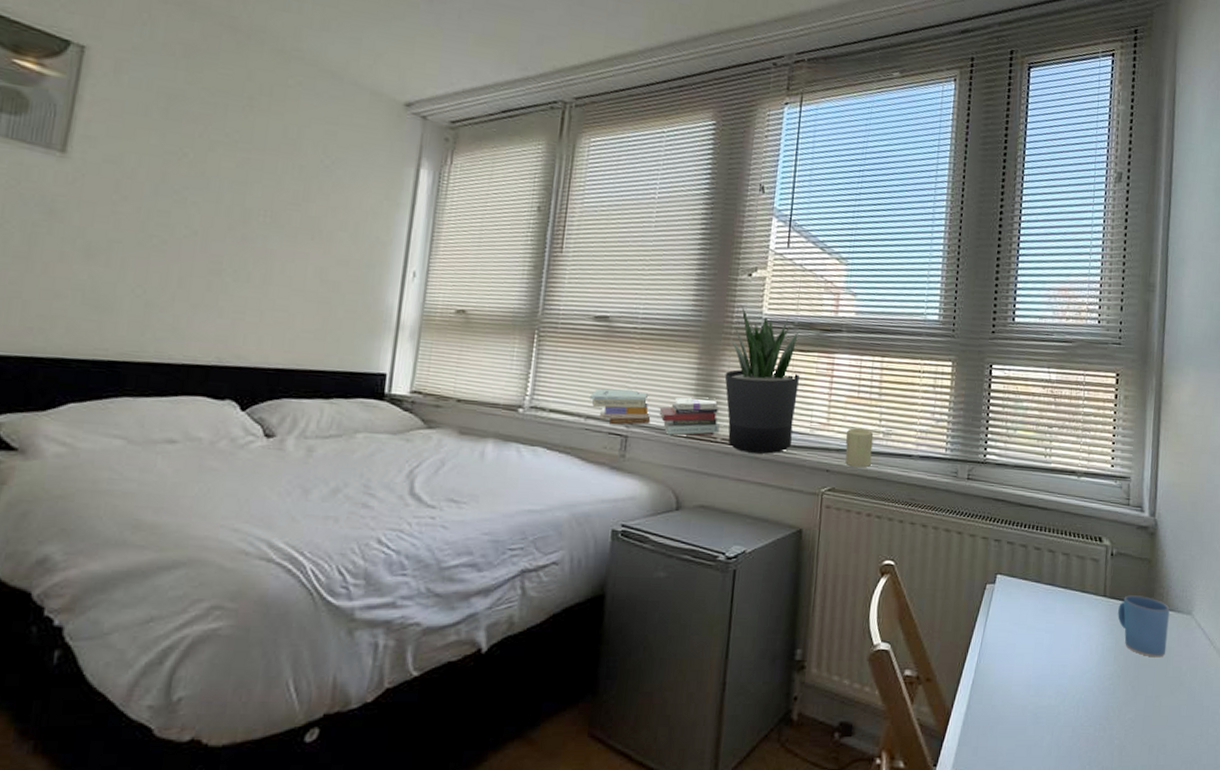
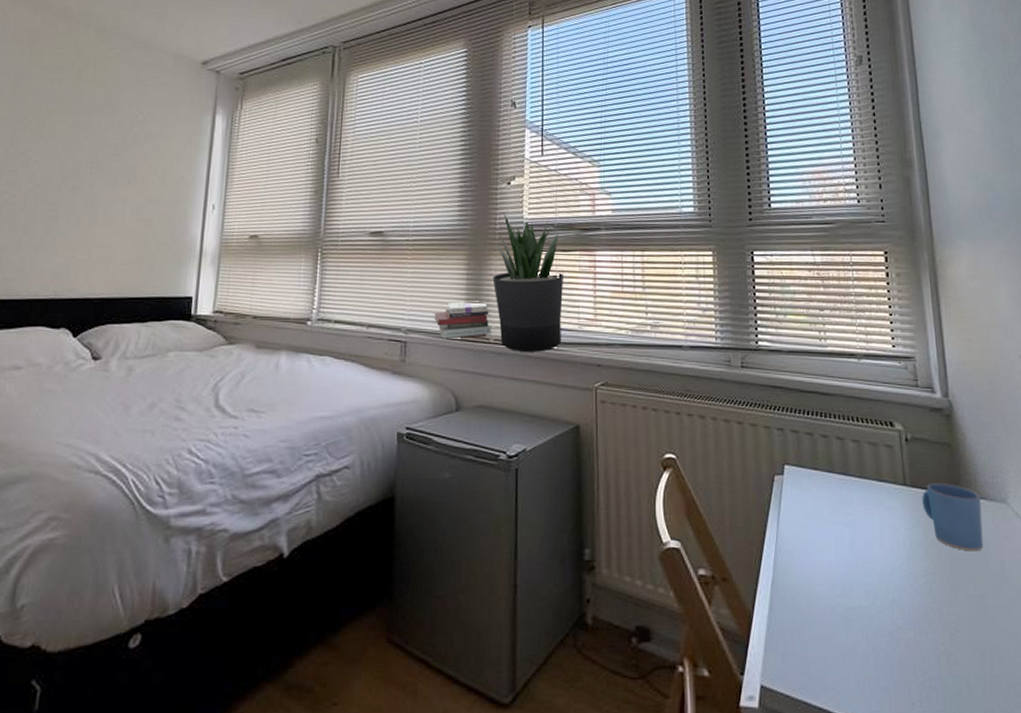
books: present [590,388,651,425] -> none [370,297,427,332]
candle: present [845,428,874,468] -> none [614,322,641,361]

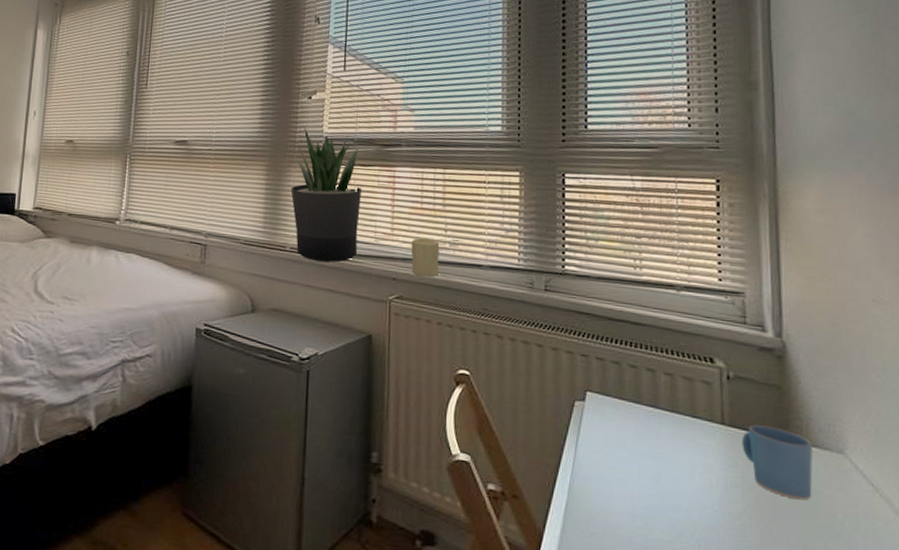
books: present [434,301,491,339] -> none [233,209,288,245]
candle: none [614,322,641,361] -> present [411,238,440,277]

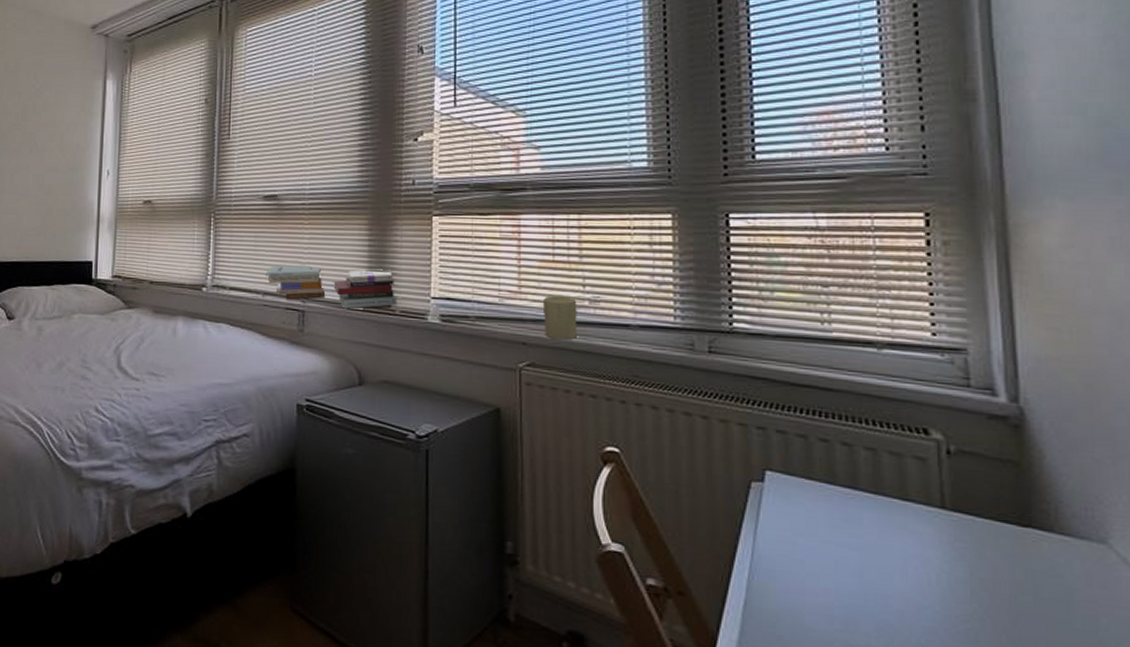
books: none [174,203,226,235] -> present [266,264,326,301]
books: none [233,209,288,245] -> present [333,269,397,309]
planter: present [291,126,361,262] -> none [398,173,481,326]
mug: present [742,425,812,500] -> none [969,509,1065,601]

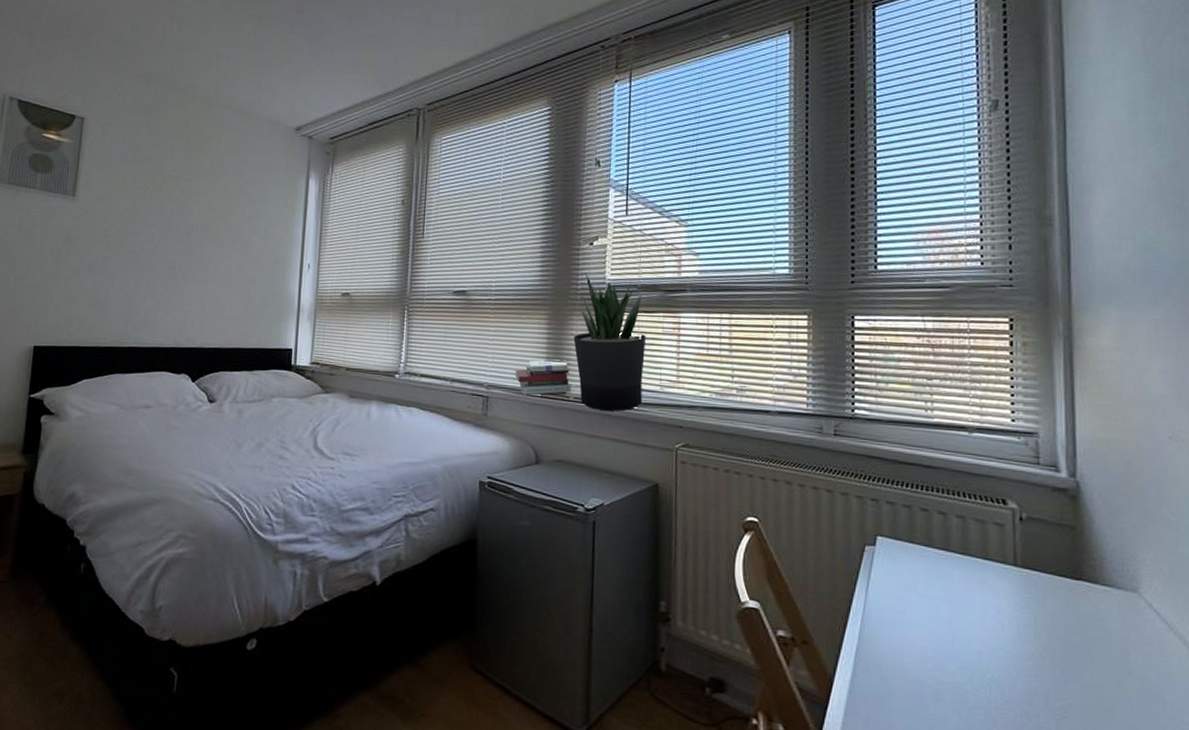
books: present [266,264,326,301] -> none [454,354,508,387]
planter: none [398,173,481,326] -> present [573,273,646,411]
candle: present [542,295,577,340] -> none [697,385,727,424]

